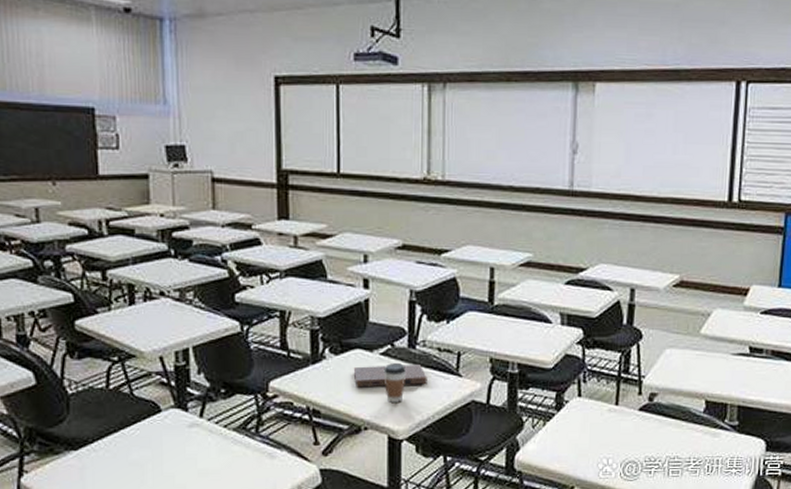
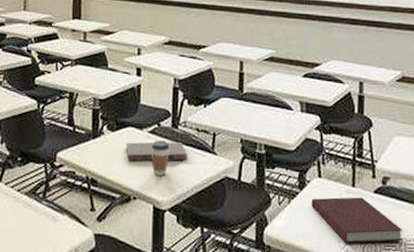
notebook: none [569,416,668,464] -> present [311,197,404,243]

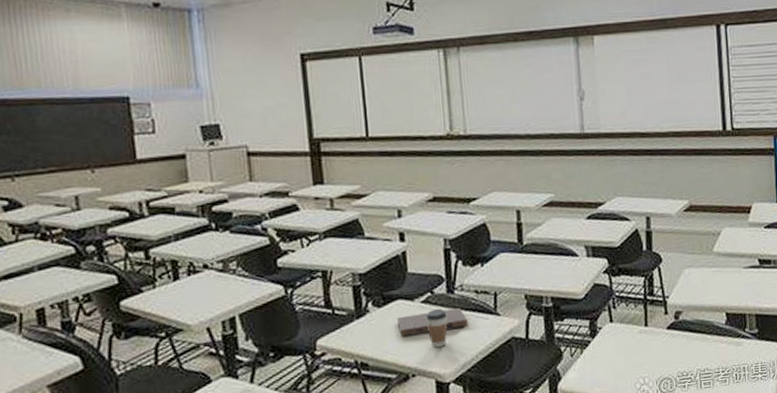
notebook: present [311,197,404,243] -> none [604,335,698,383]

